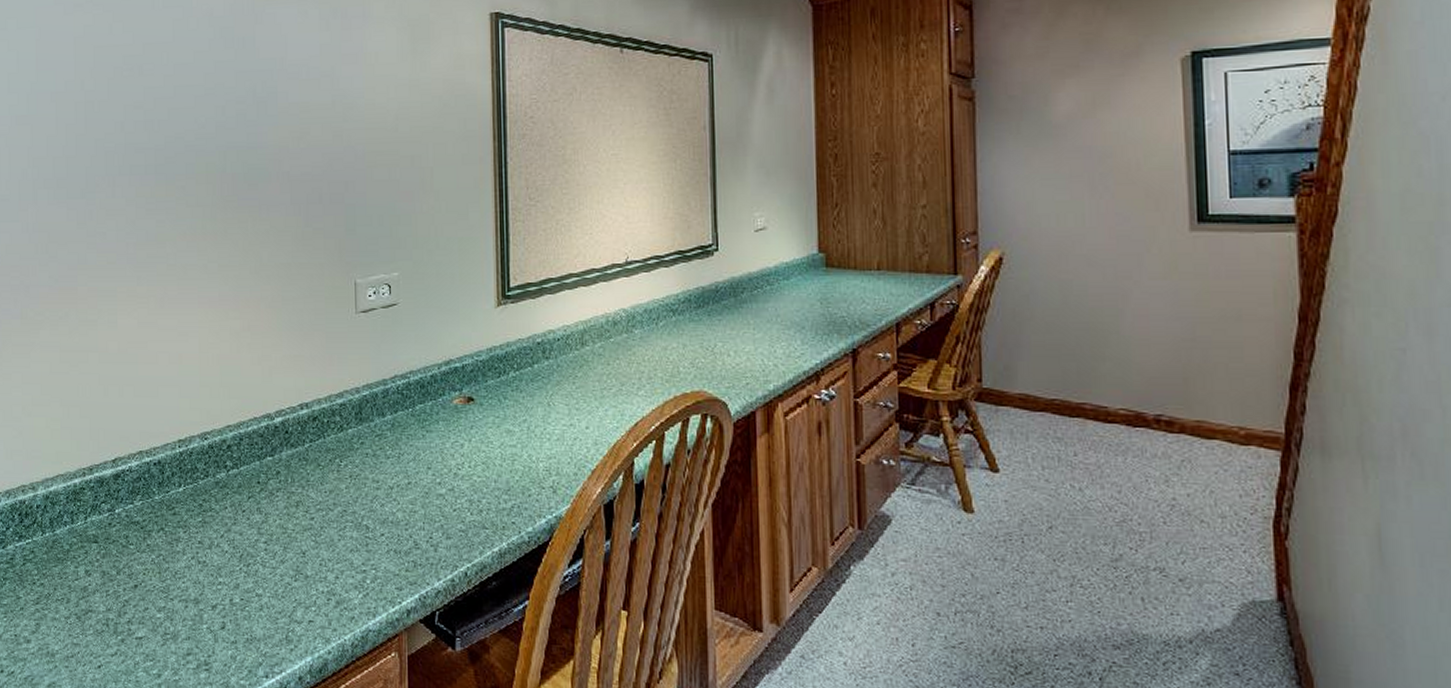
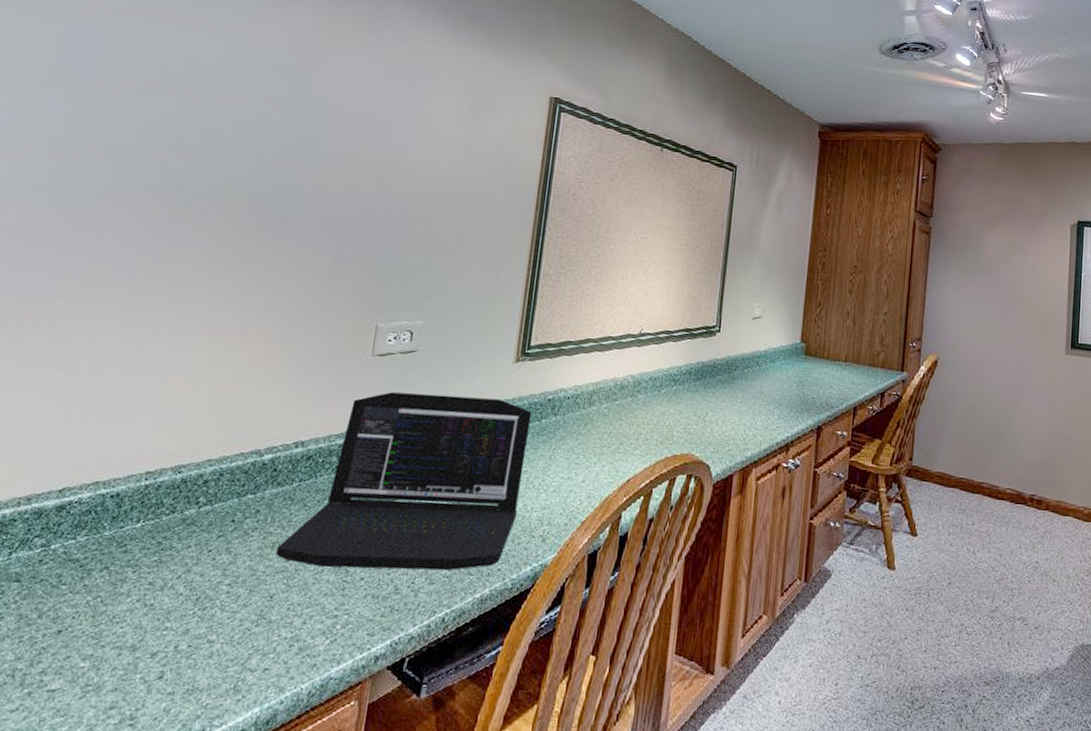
laptop: none [300,346,523,525] -> present [275,392,532,571]

